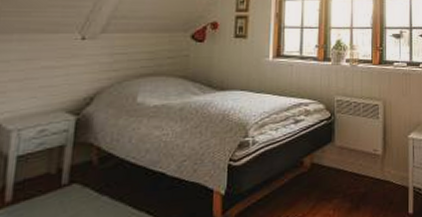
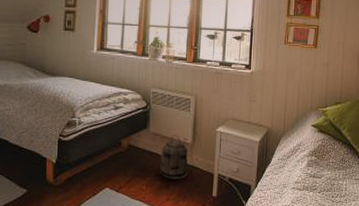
basket: none [349,146,380,200] -> present [160,134,188,180]

